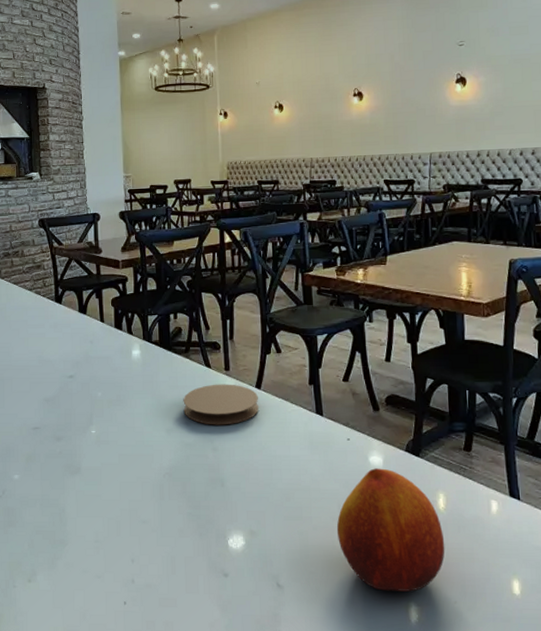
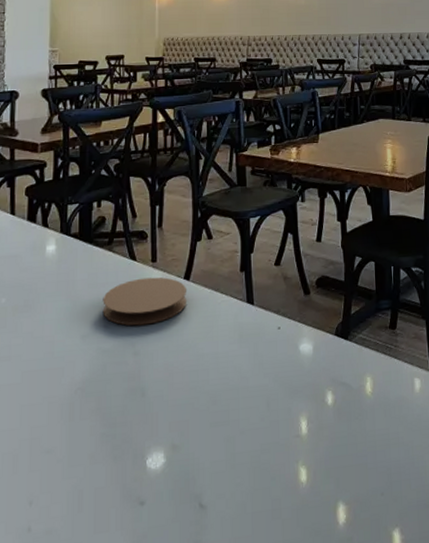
fruit: present [336,468,445,592] -> none [265,356,372,494]

